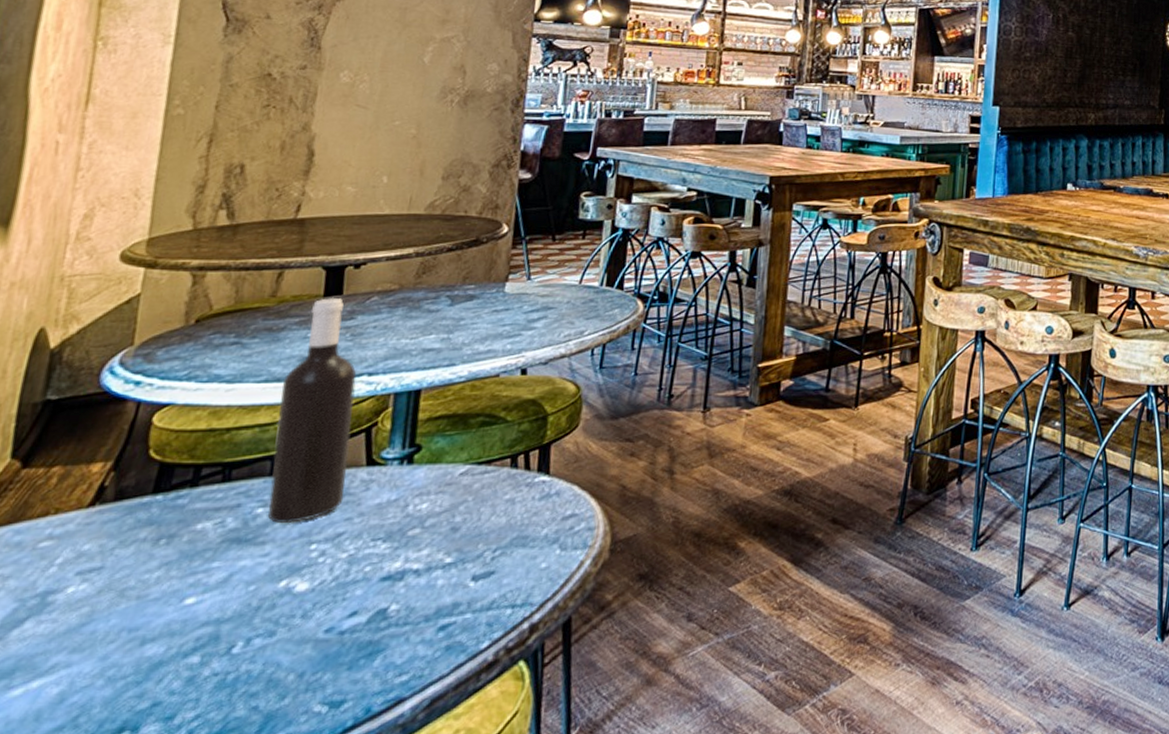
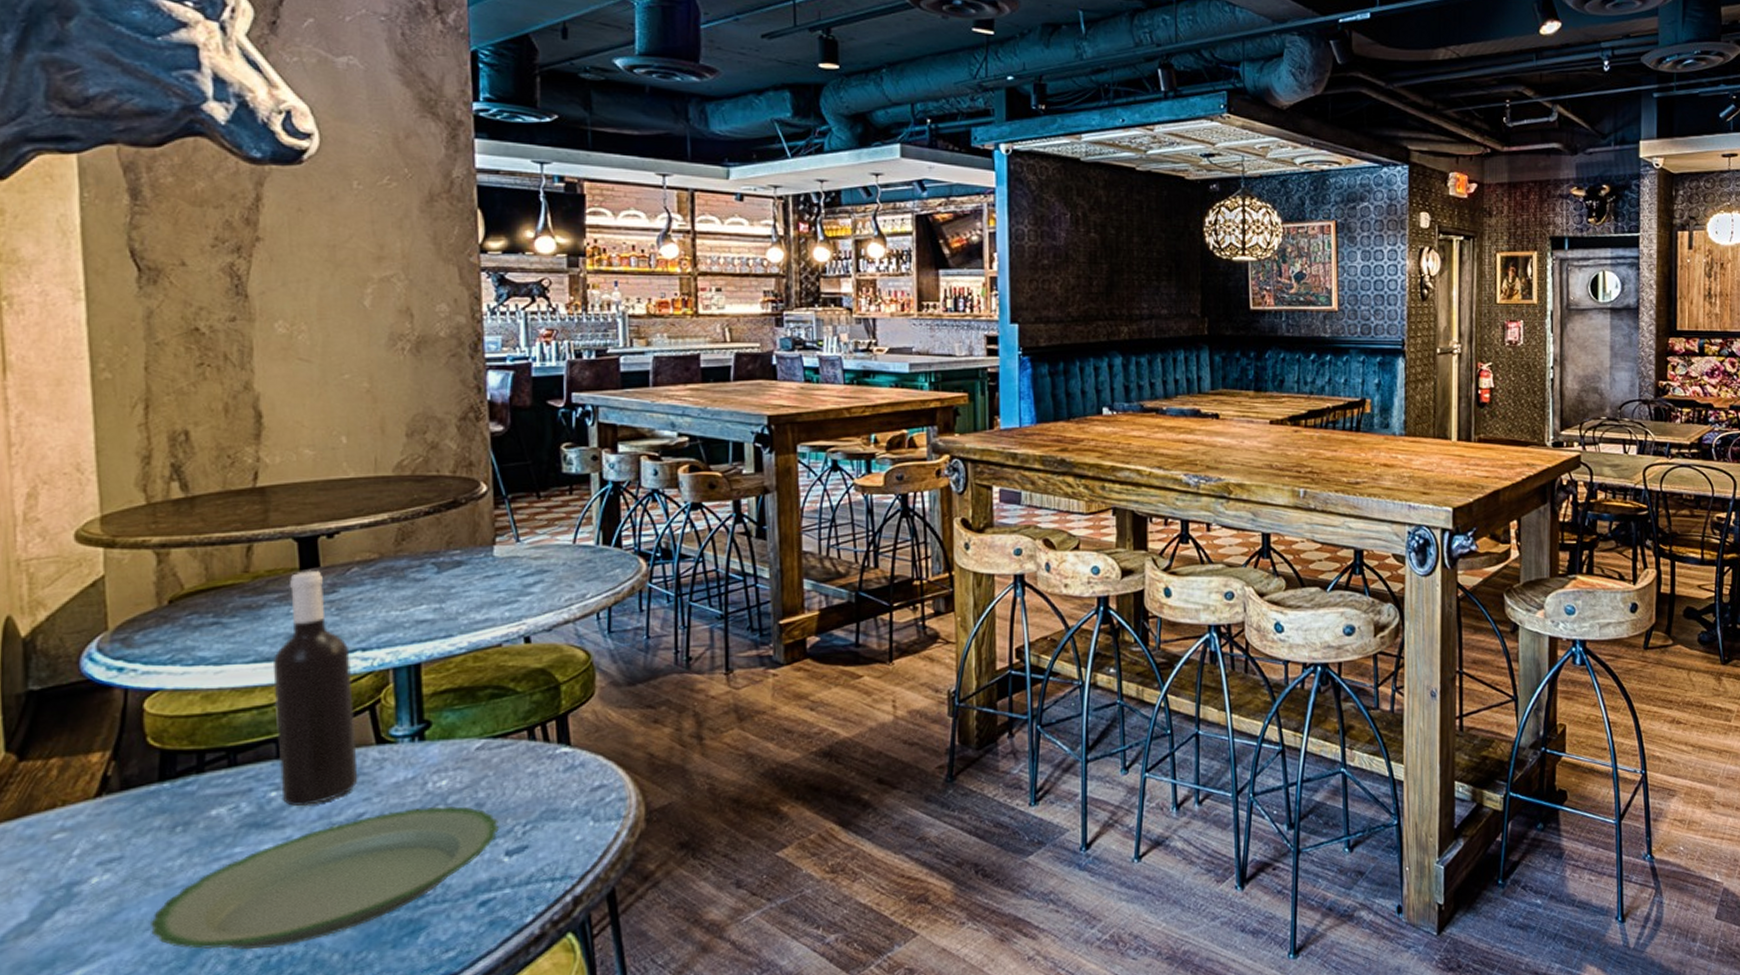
plate: none [115,528,470,666] -> present [151,805,499,950]

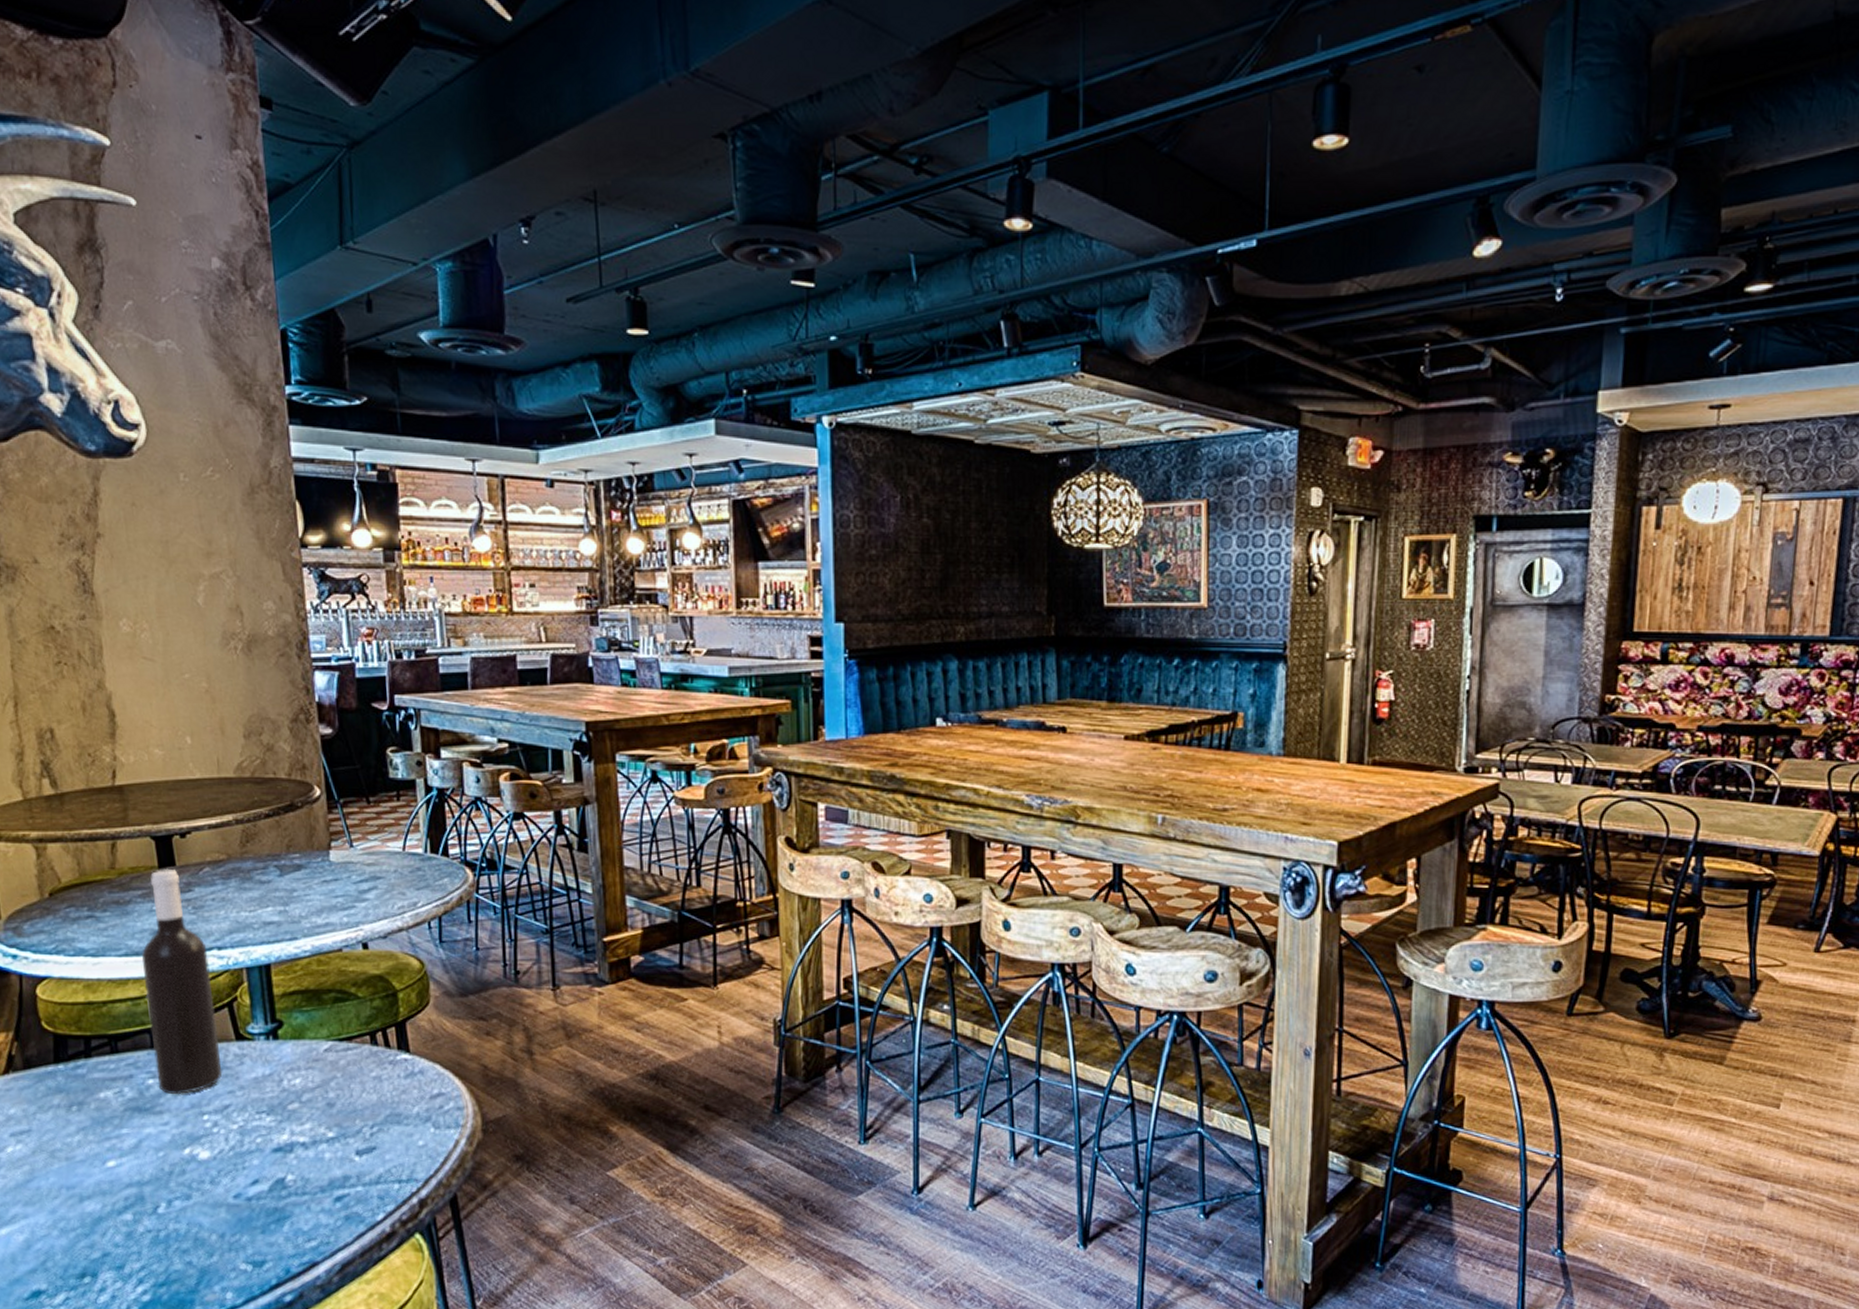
plate: present [151,805,499,950] -> none [58,1103,349,1224]

